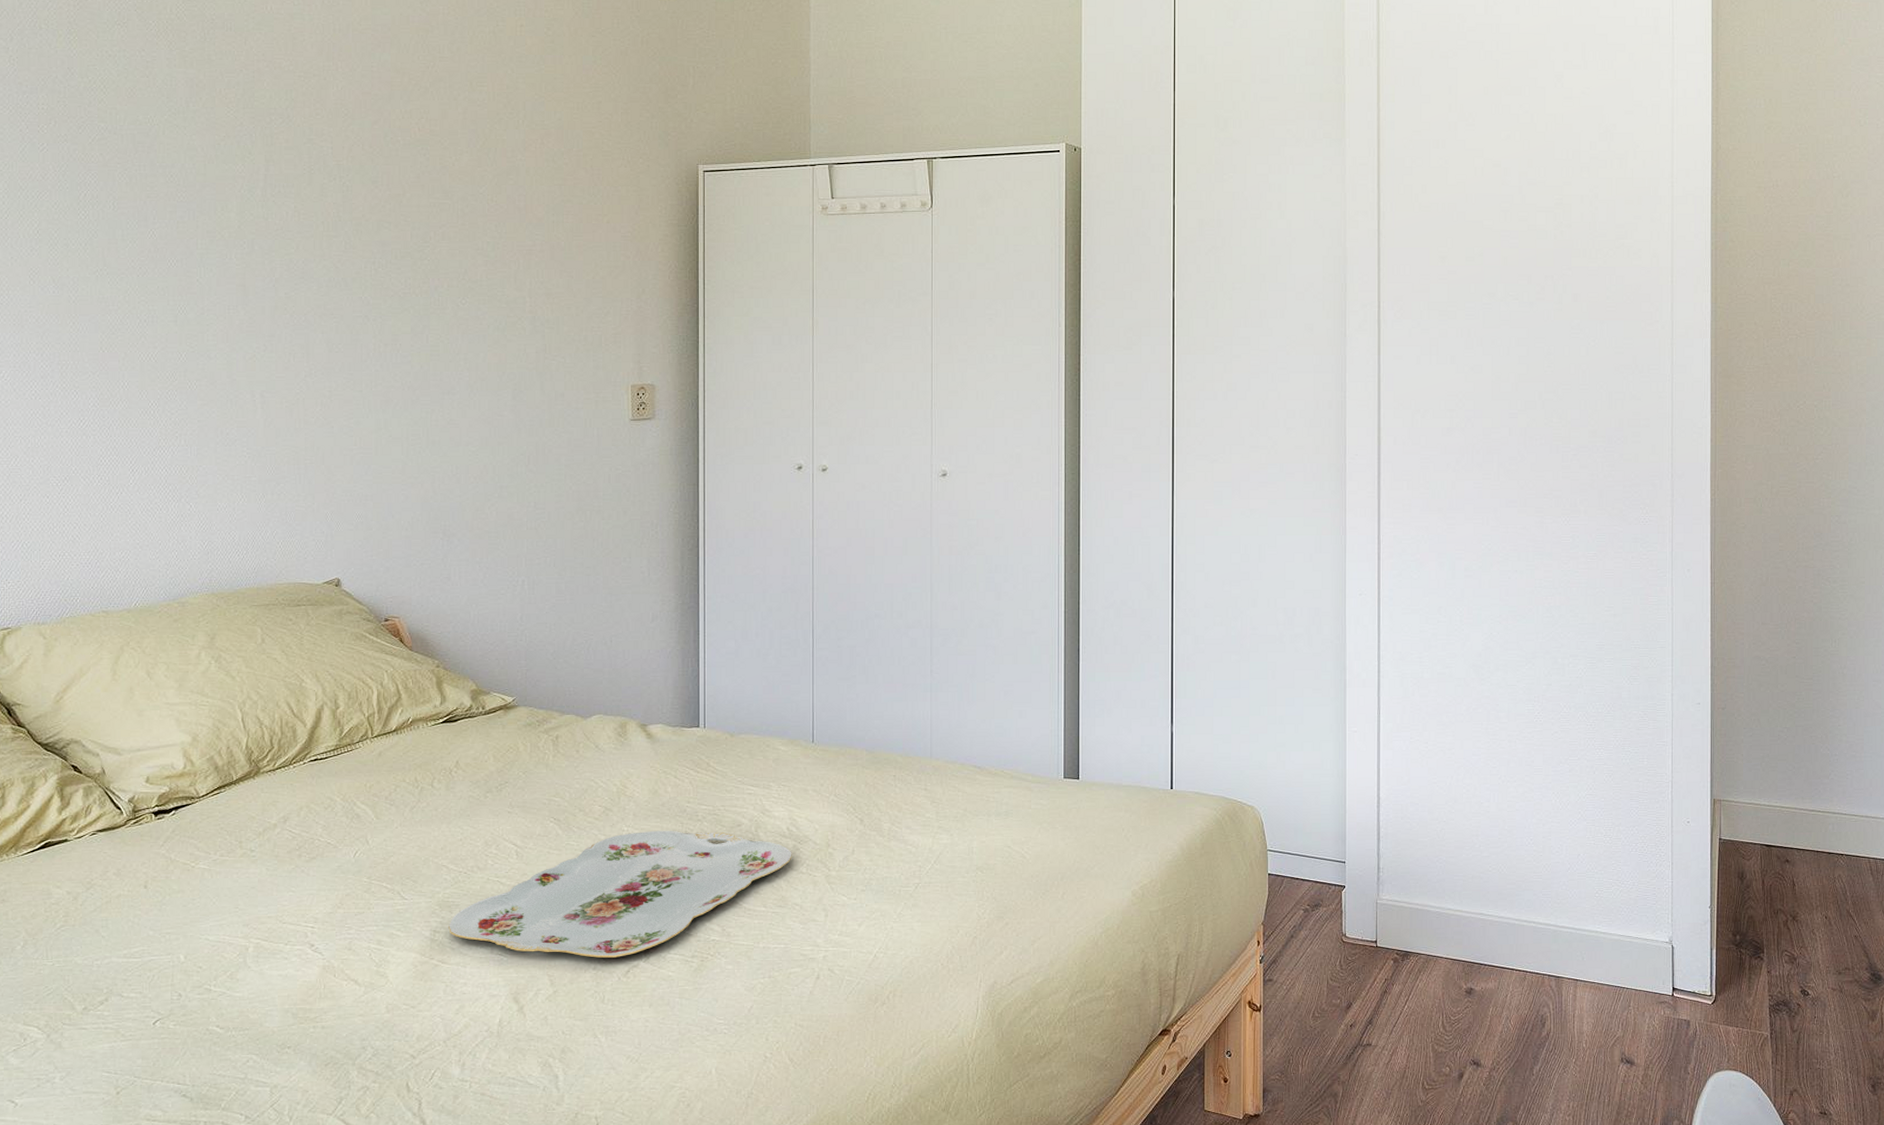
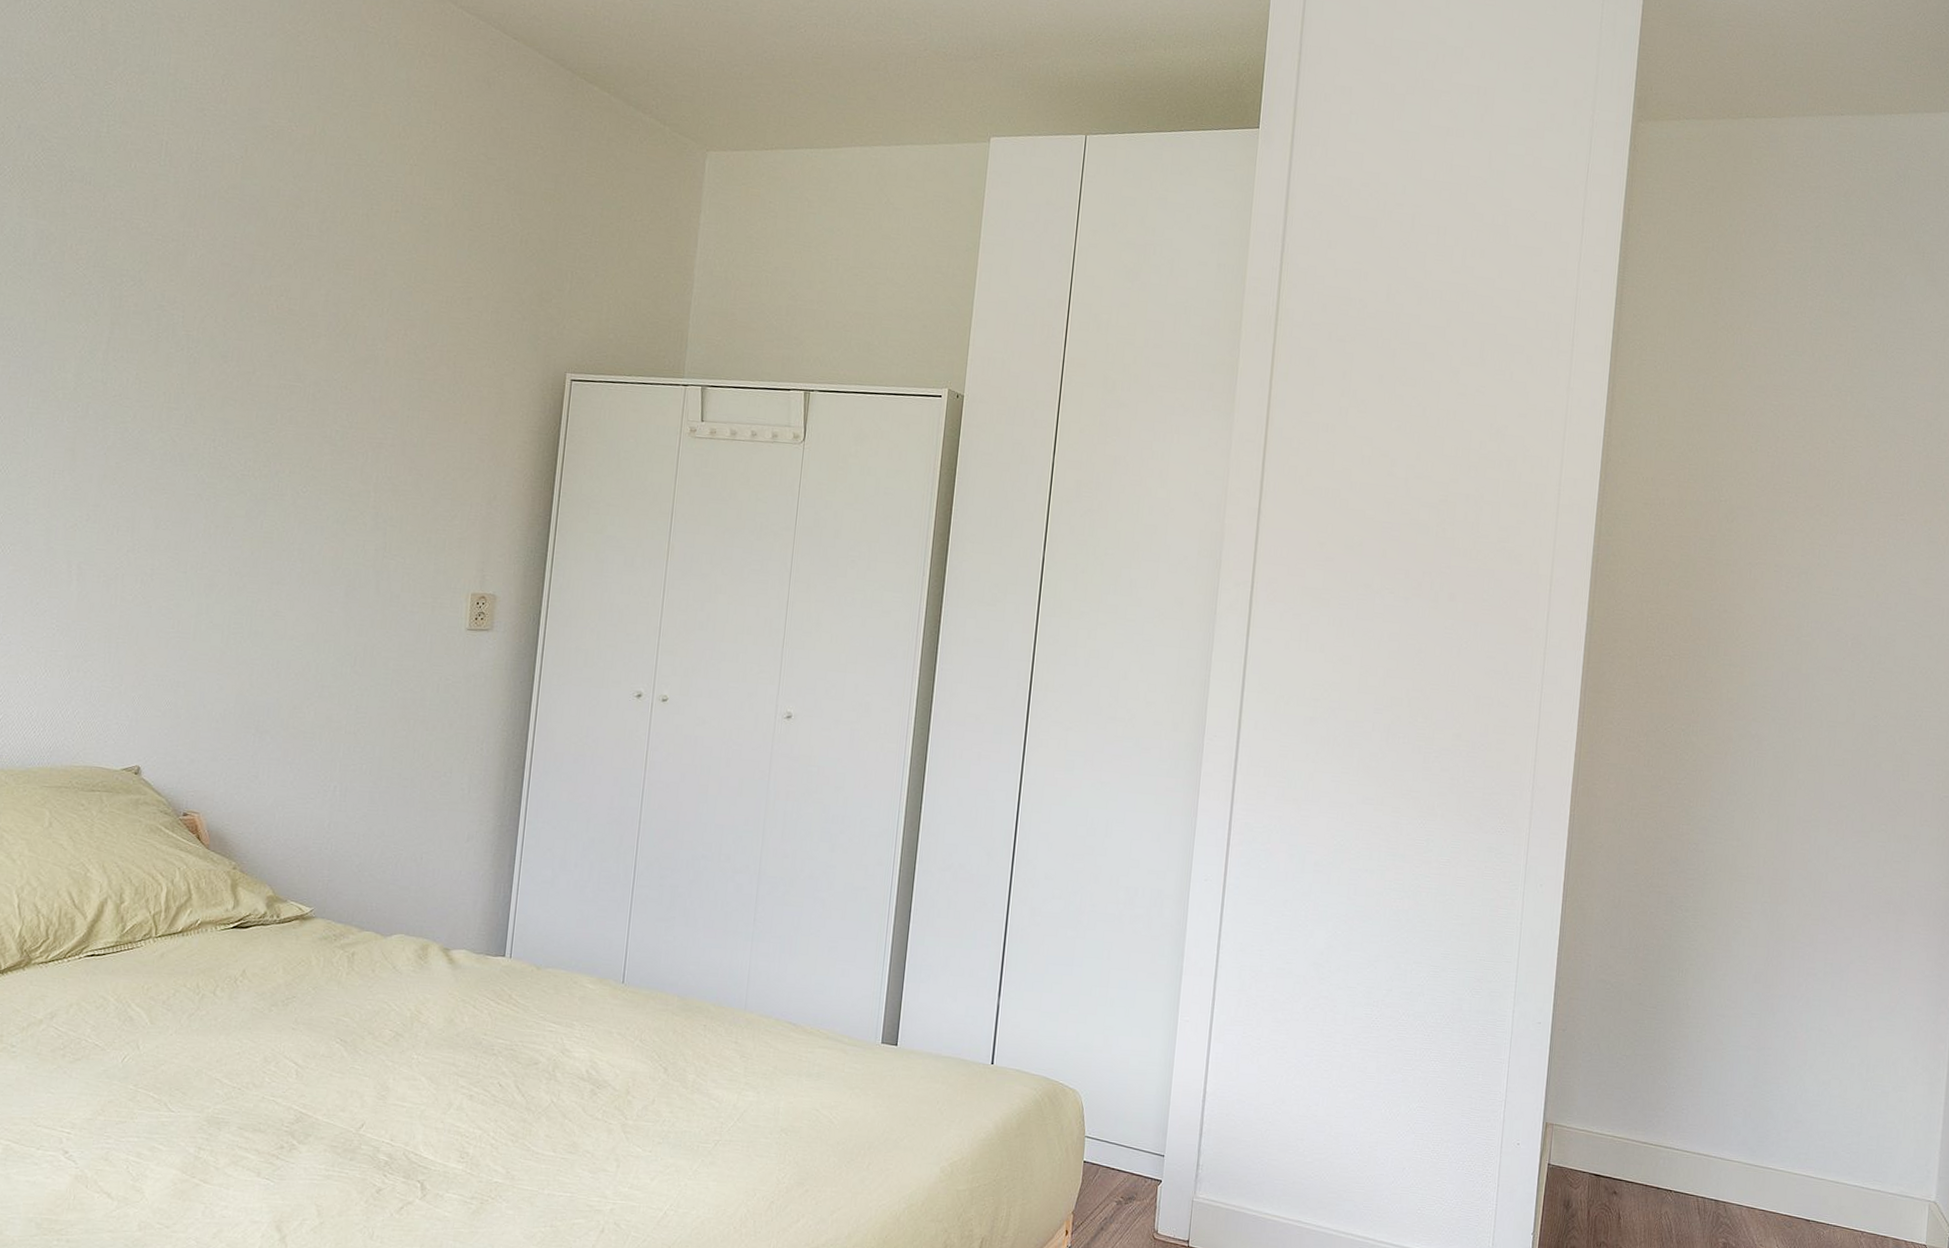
serving tray: present [449,830,792,958] -> none [215,1061,589,1192]

